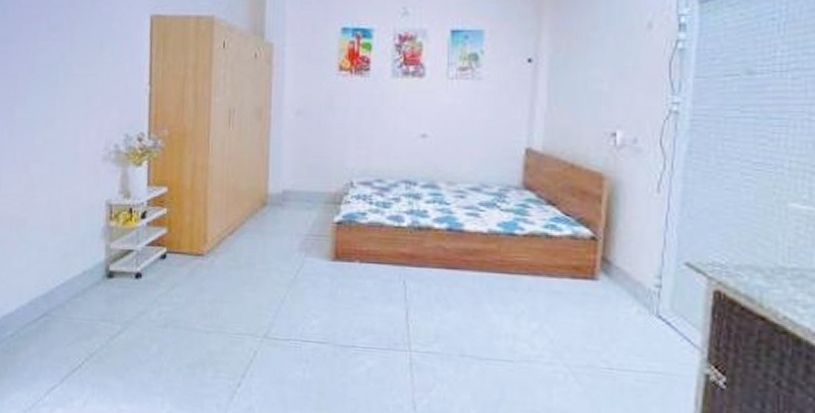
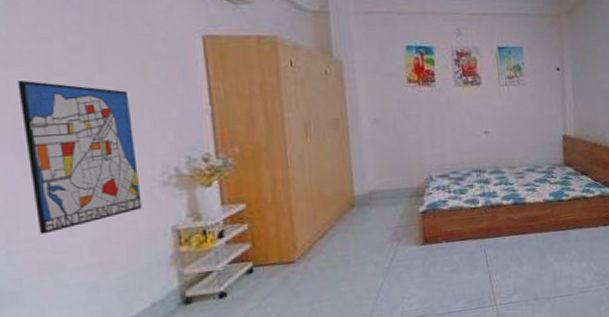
wall art: none [13,54,88,192] -> present [17,80,143,235]

